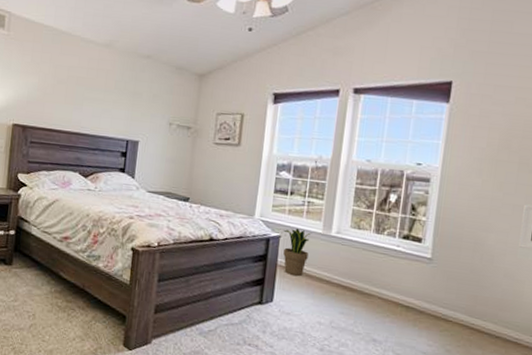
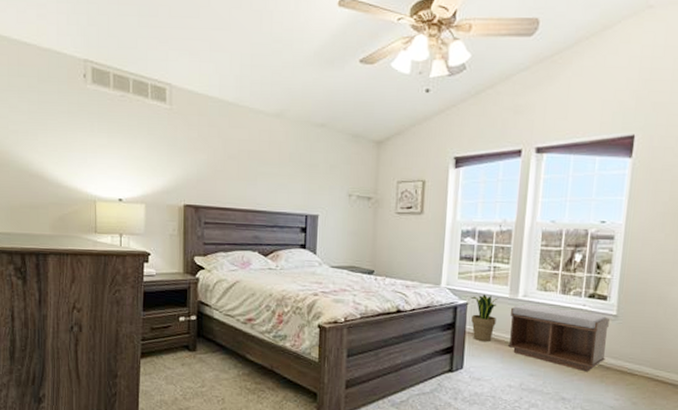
bench: none [319,240,424,314] -> present [508,304,609,371]

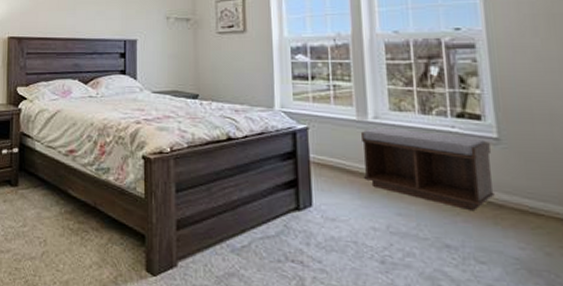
potted plant: present [471,294,499,342] -> none [311,117,345,174]

